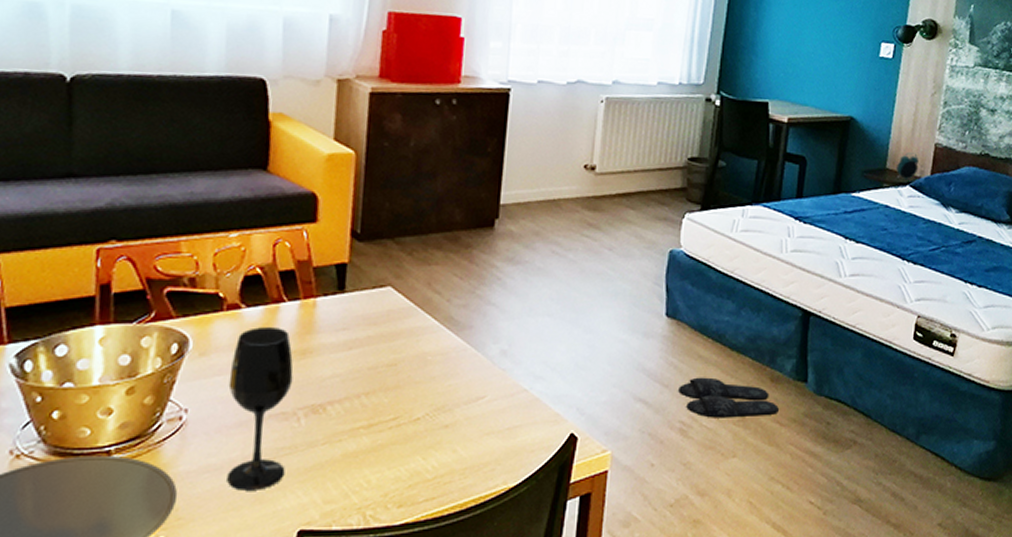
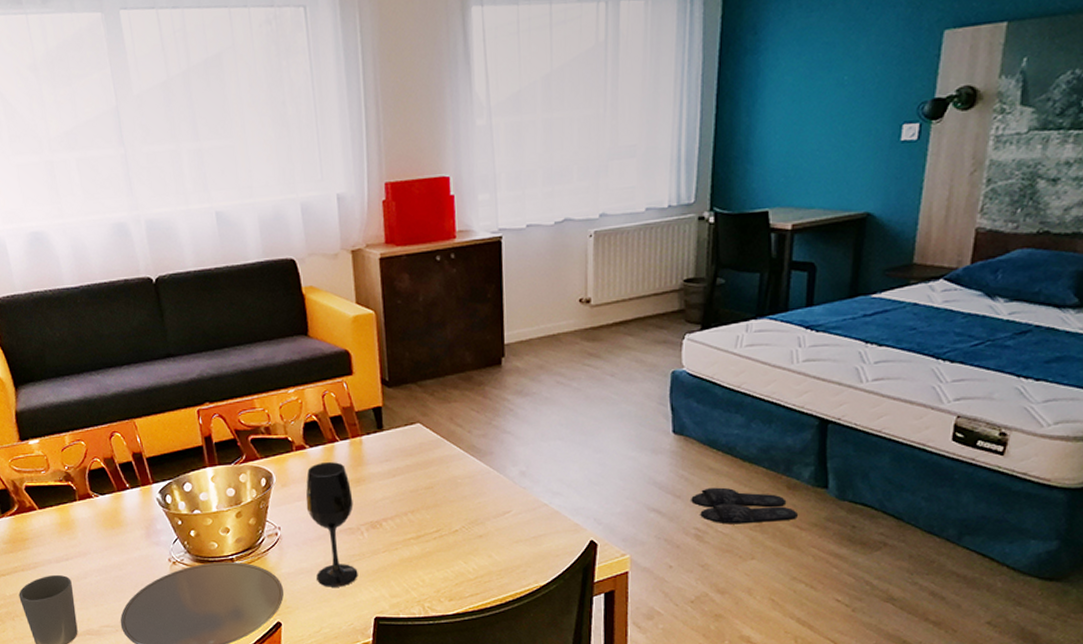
alarm clock: present [896,153,919,181] -> none [927,242,955,274]

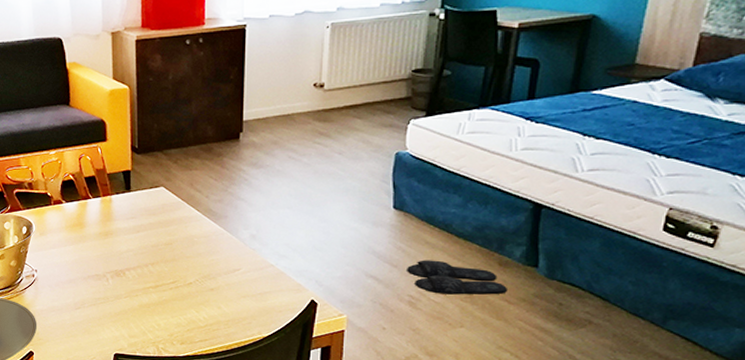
wine glass: present [306,462,358,587] -> none [60,216,102,325]

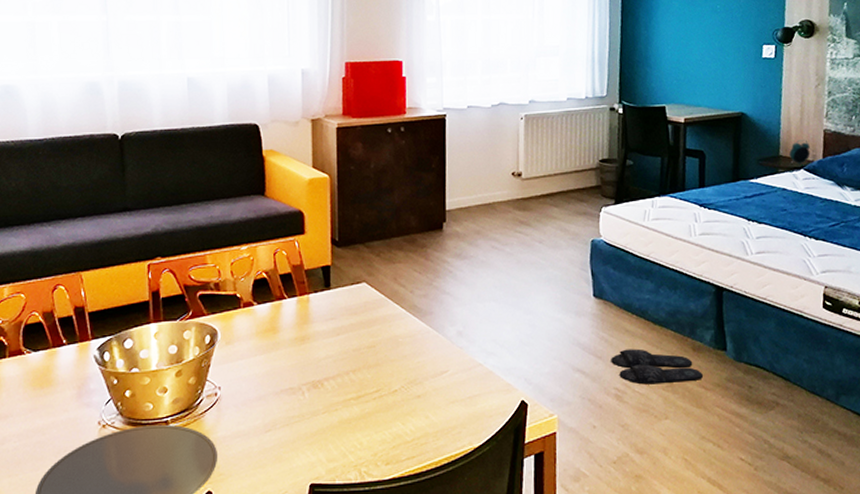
alarm clock: none [648,45,678,74] -> present [789,140,810,165]

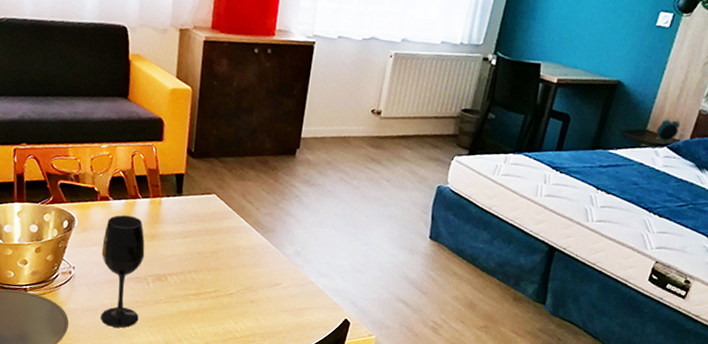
wine glass: none [249,320,296,452] -> present [101,215,145,328]
slippers: present [611,349,703,385] -> none [434,289,518,326]

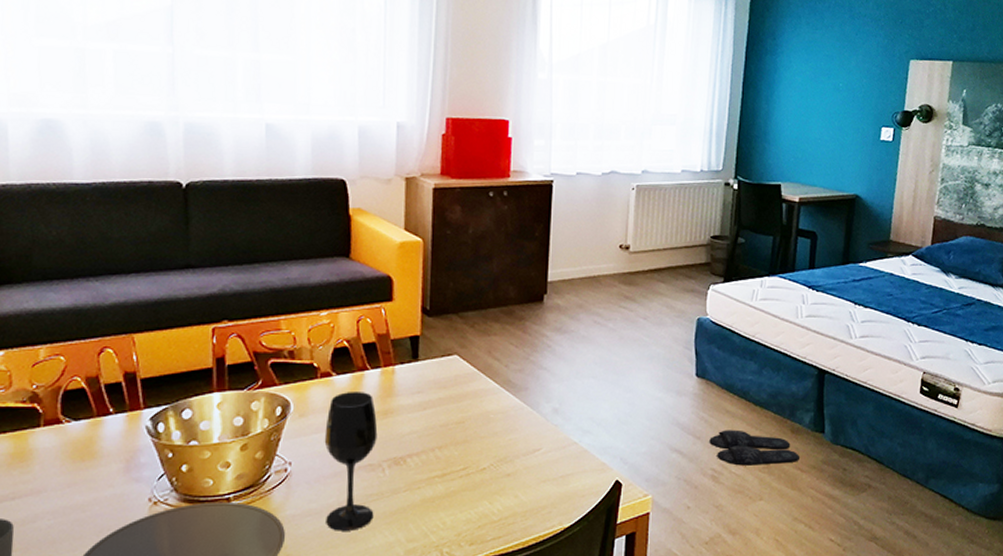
slippers: none [434,289,518,326] -> present [709,430,799,466]
alarm clock: present [655,117,681,142] -> none [900,225,920,250]

